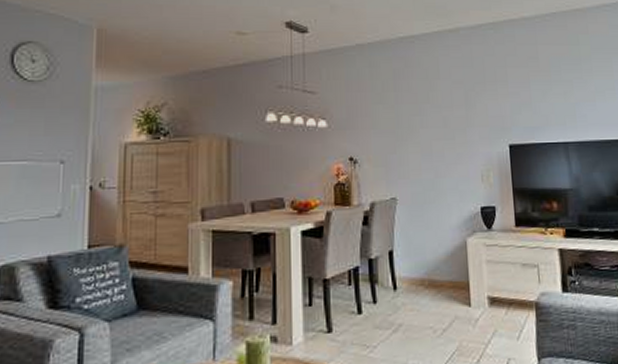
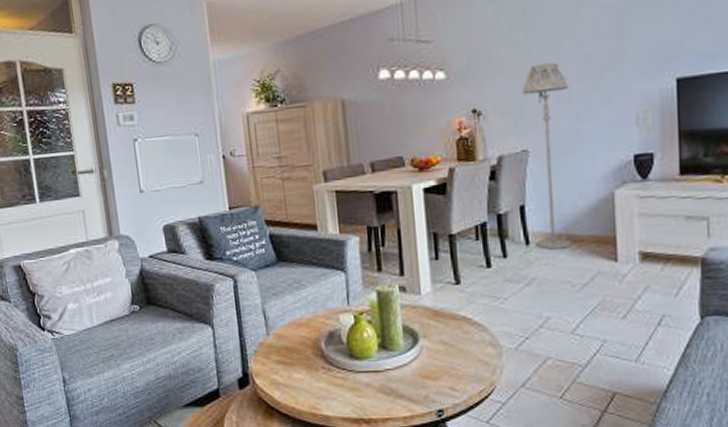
floor lamp: none [391,123,433,295] -> present [521,63,572,250]

